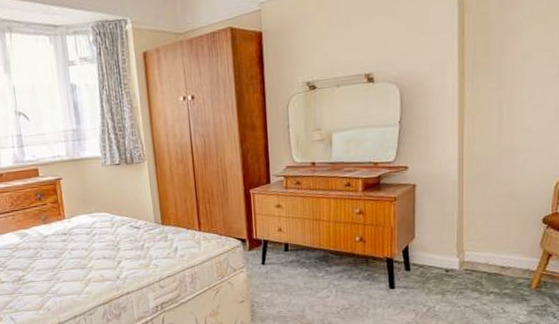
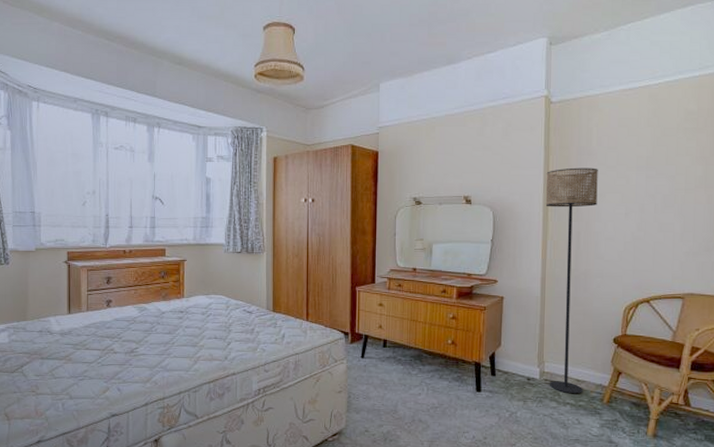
floor lamp: none [461,23,524,283] -> present [545,167,598,394]

